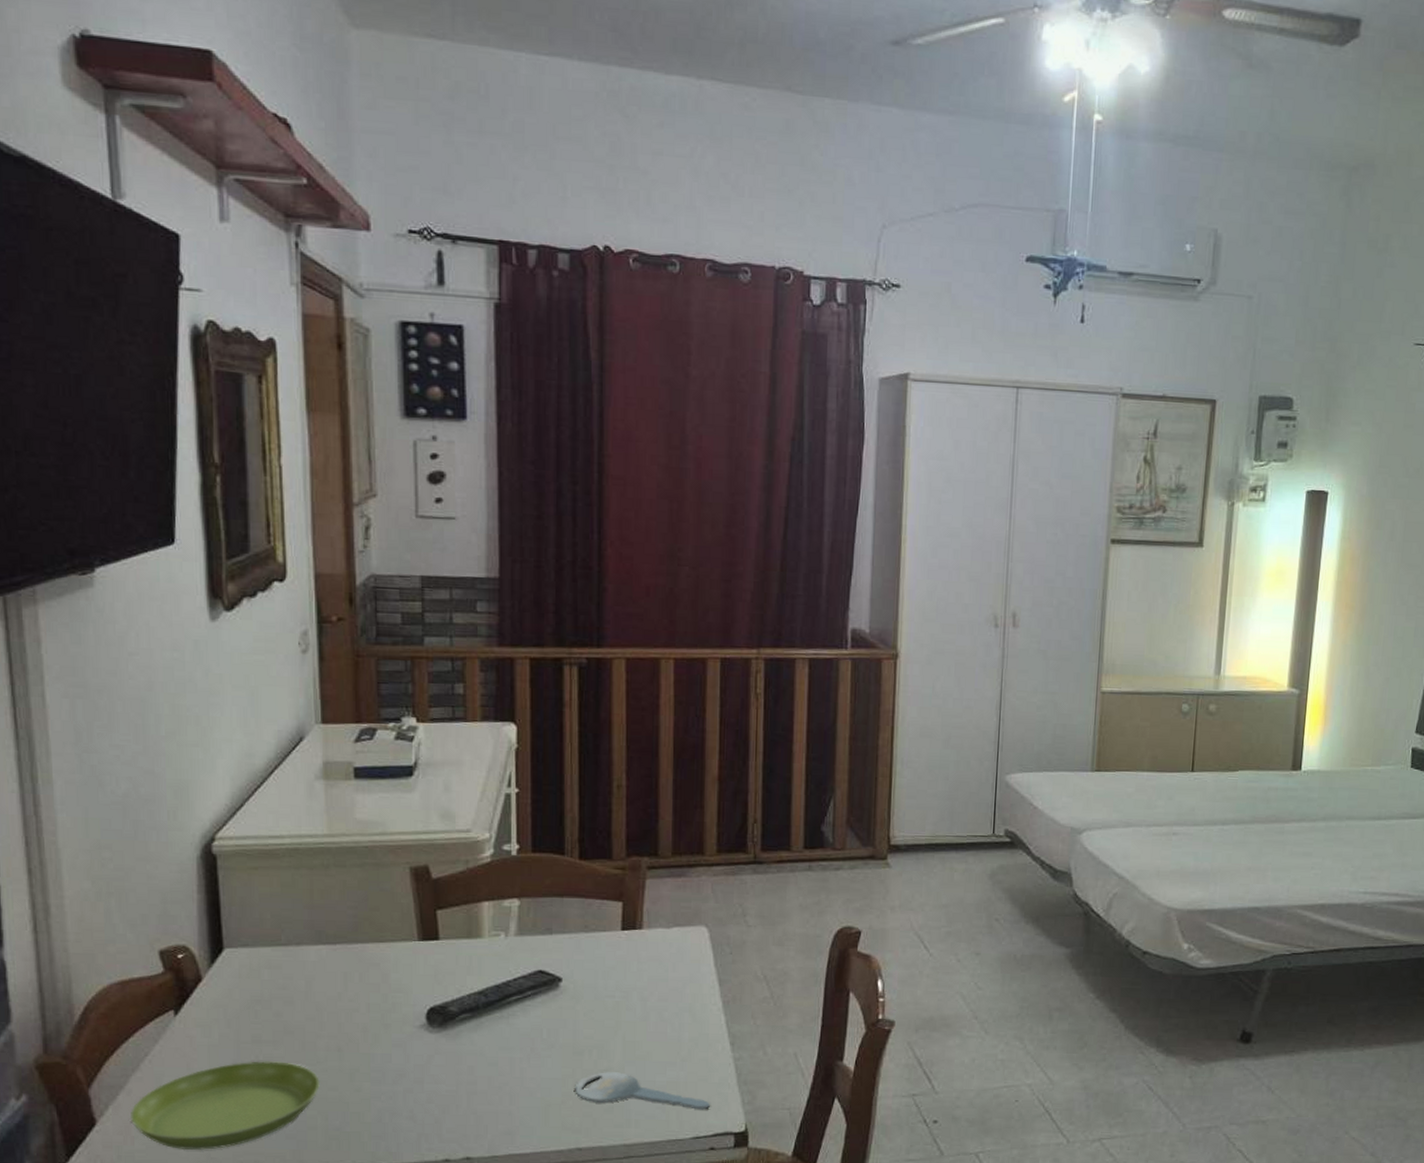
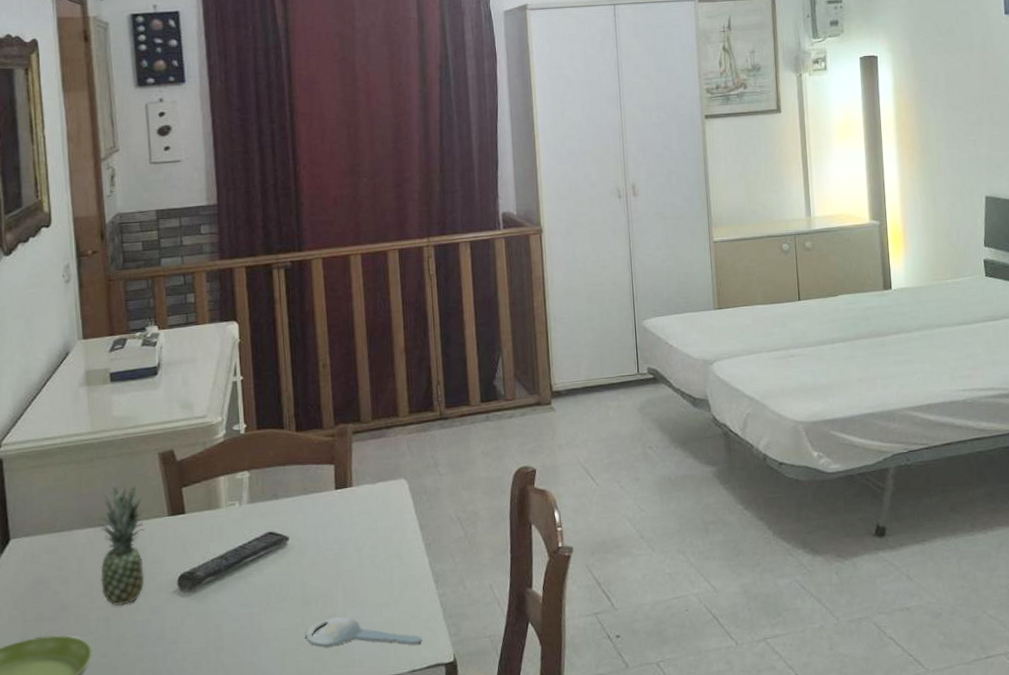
fruit: none [332,897,392,1036] -> present [98,483,146,607]

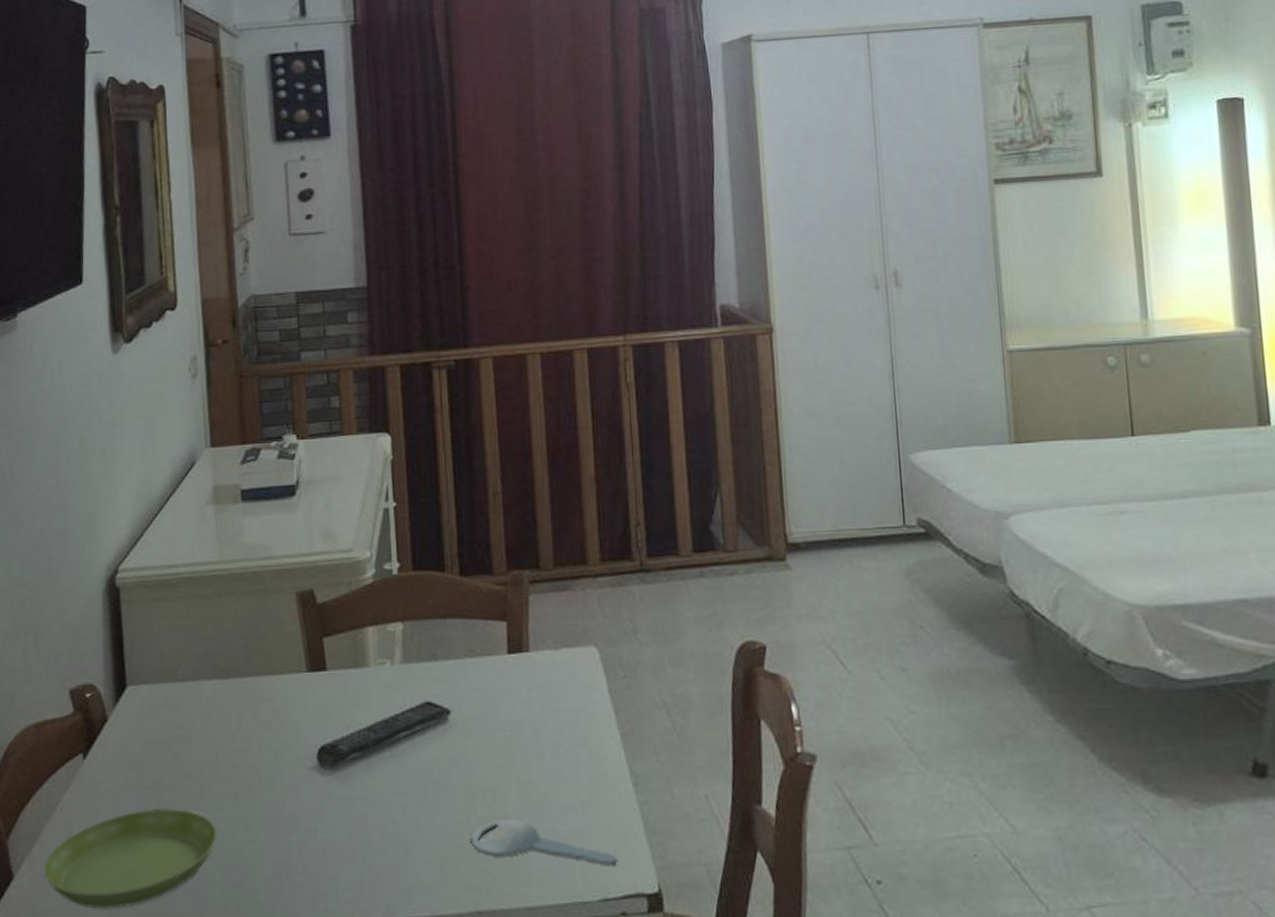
fruit: present [98,483,146,607] -> none [226,626,281,780]

